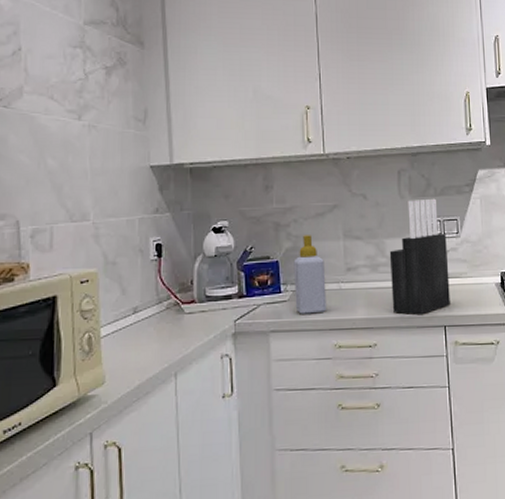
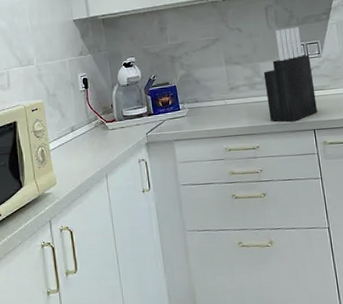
soap bottle: present [293,235,327,314] -> none [187,64,217,126]

